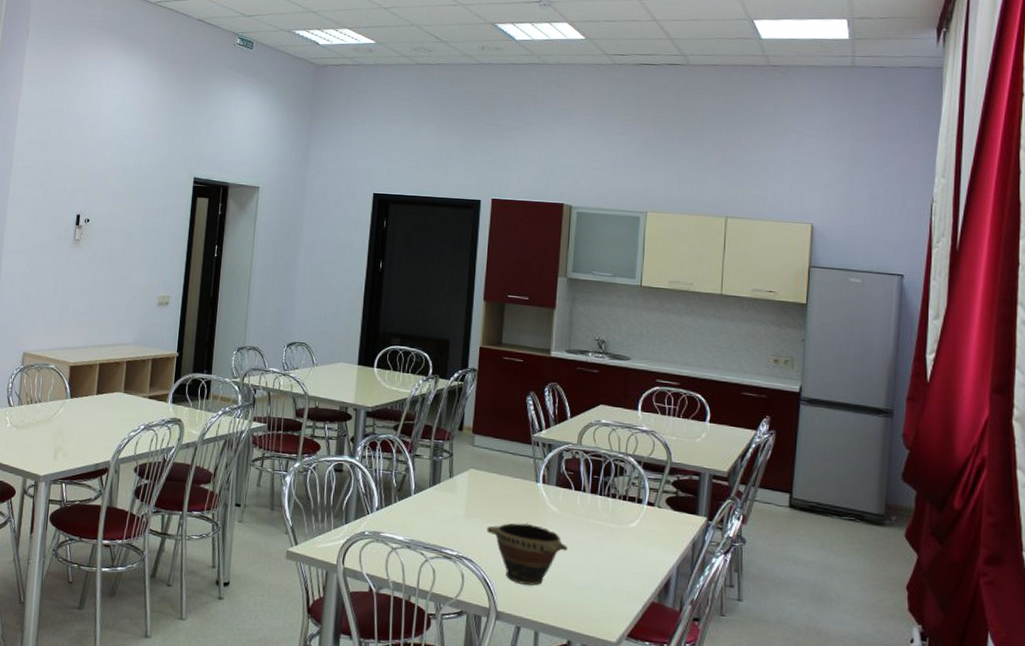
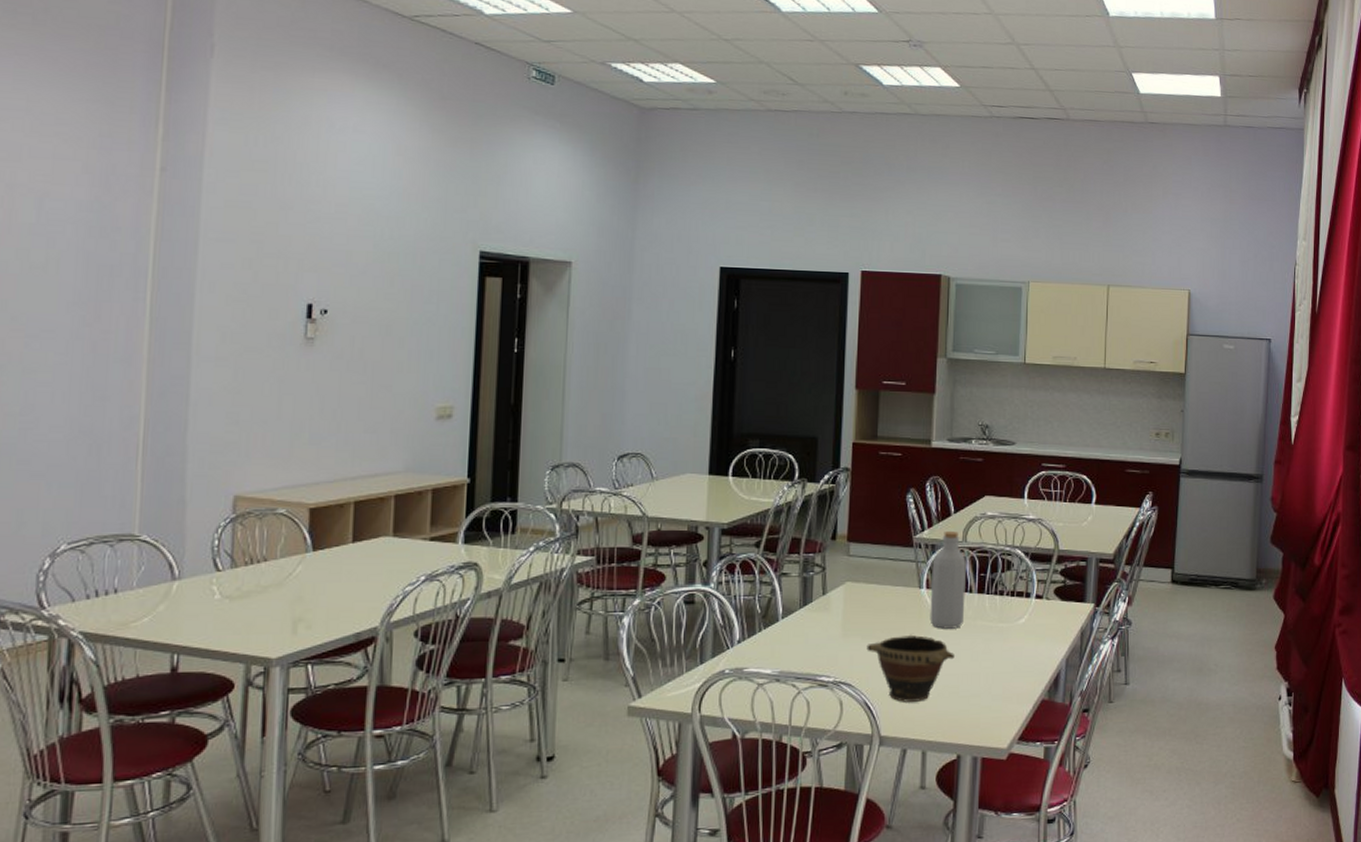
bottle: none [545,433,582,524] -> present [929,530,967,629]

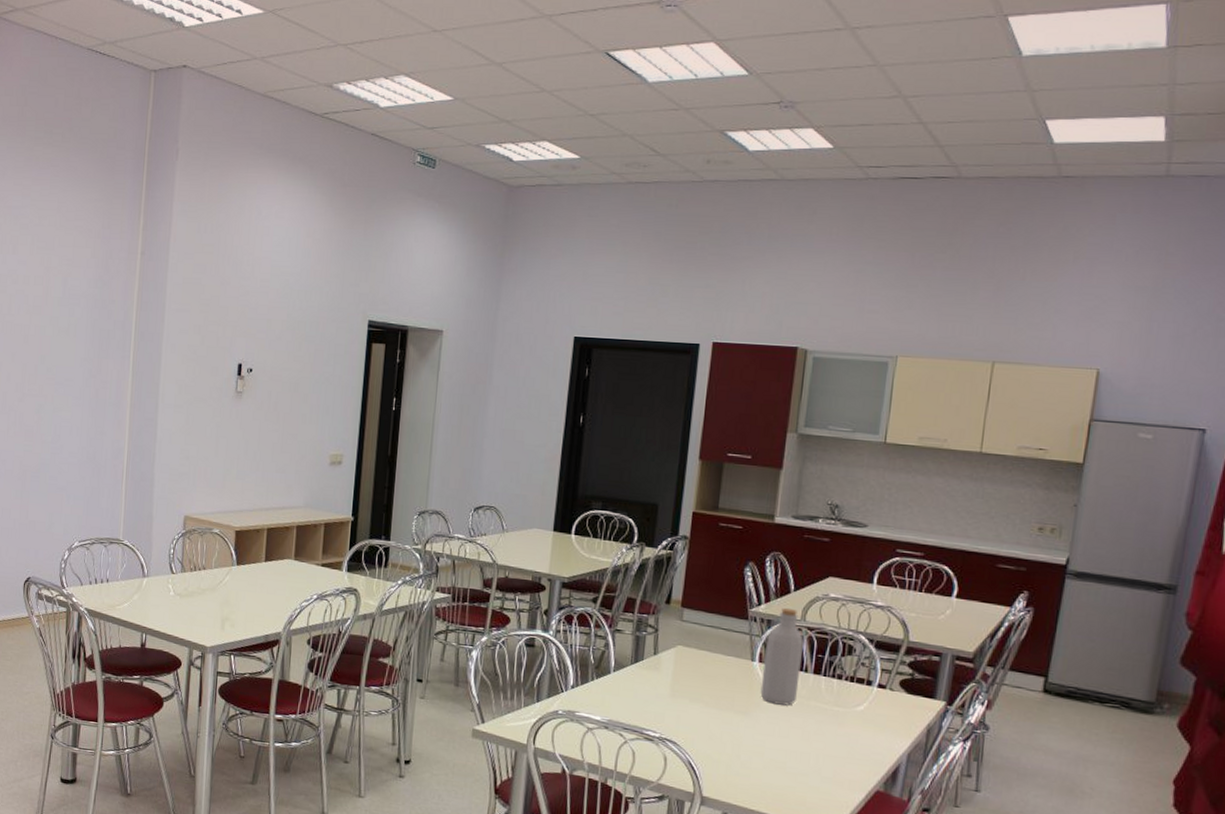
bowl: present [866,635,955,702] -> none [693,704,784,771]

